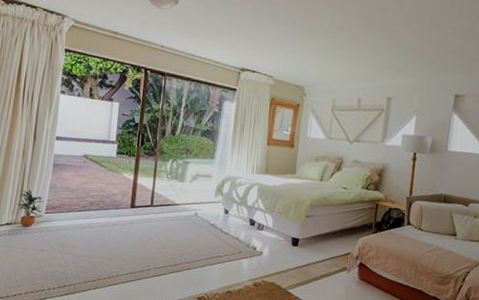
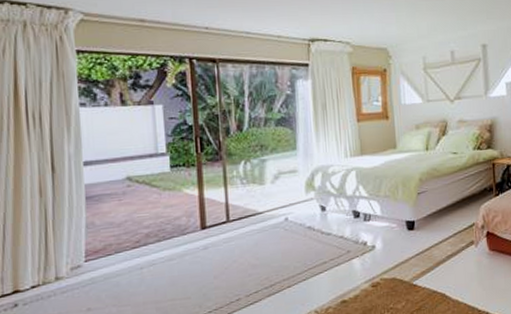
potted plant: present [16,190,44,227] -> none [41,236,81,286]

